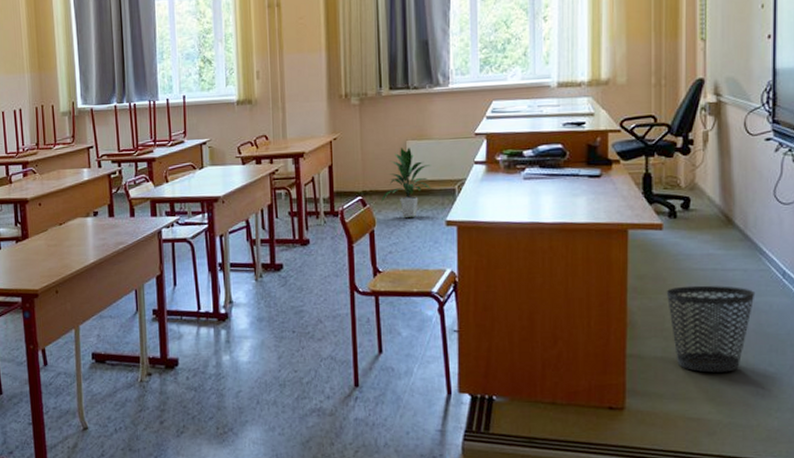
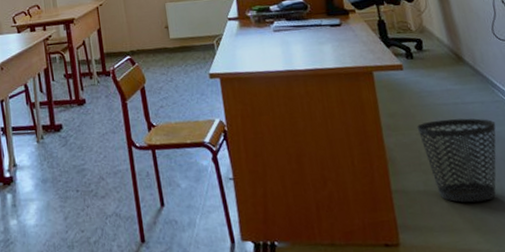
indoor plant: present [381,147,433,217] -> none [148,9,194,73]

